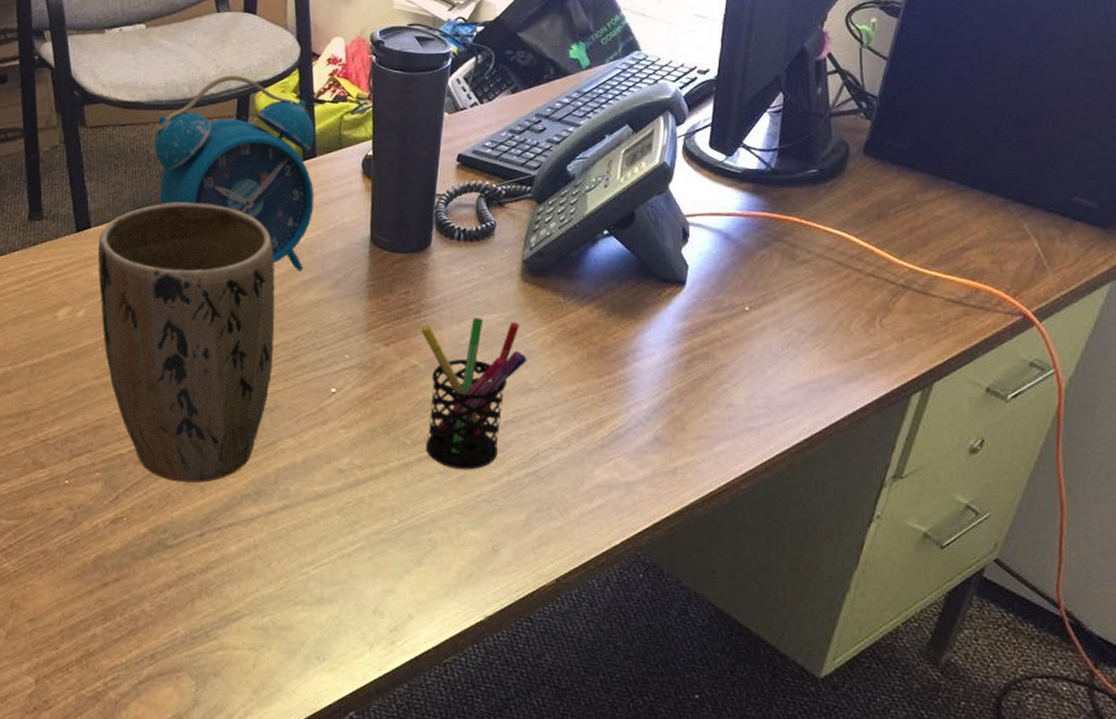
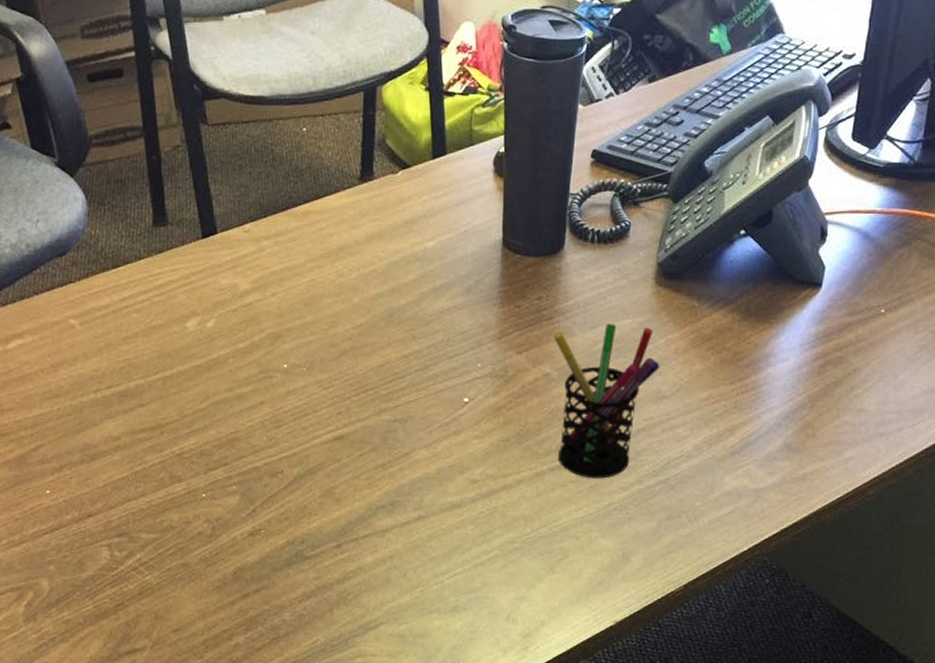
plant pot: present [97,203,275,483] -> none [225,205,407,494]
alarm clock: present [154,75,314,271] -> none [279,66,445,277]

